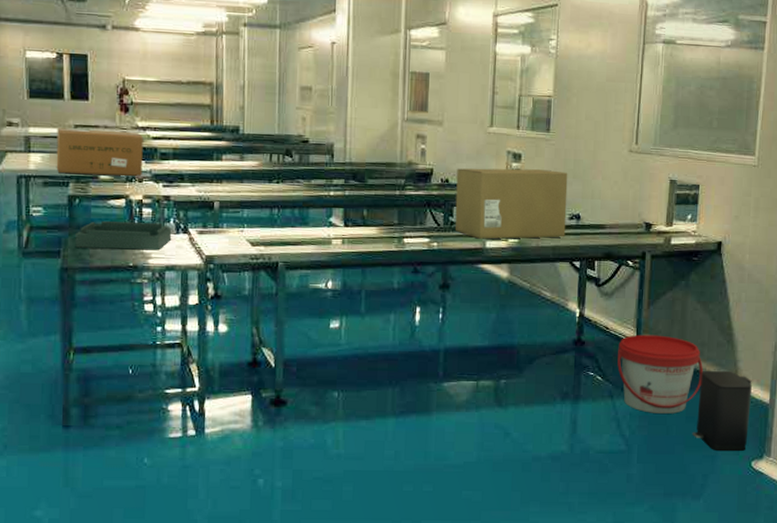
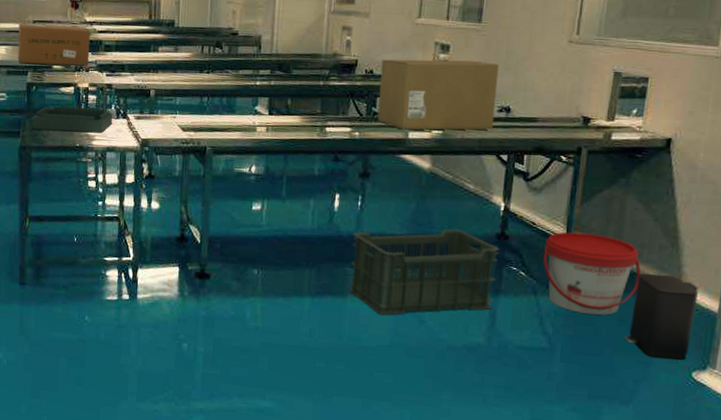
plastic crate: none [434,337,577,431] -> present [349,229,500,316]

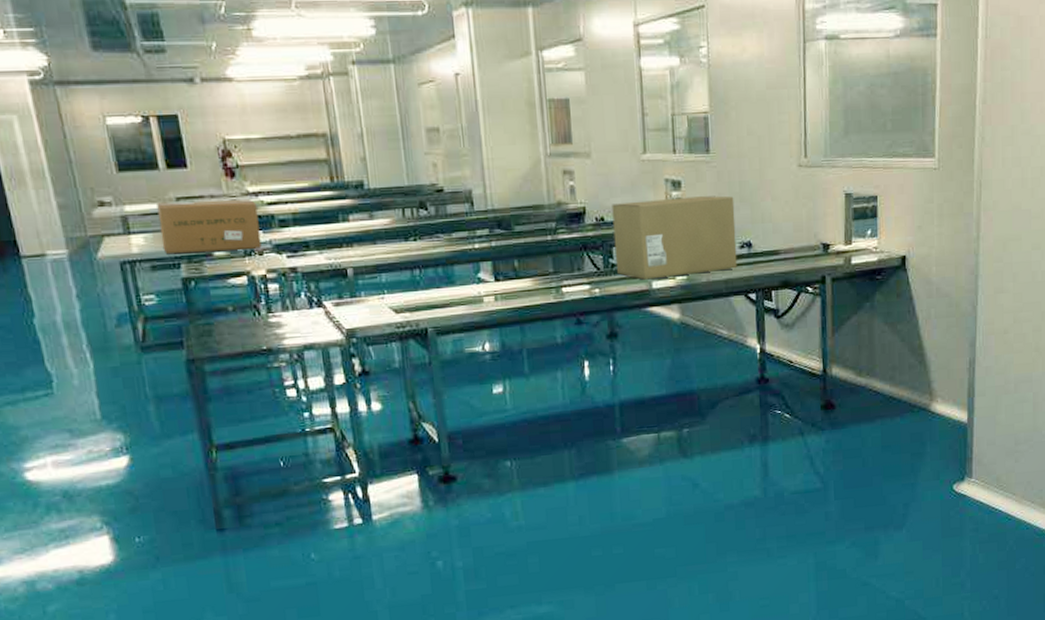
storage tray: present [32,106,113,133] -> none [197,299,306,336]
plastic crate: present [349,229,500,316] -> none [610,380,764,486]
bucket: present [543,232,641,316] -> none [804,363,896,447]
pedal bin: present [624,273,699,361] -> none [889,393,949,479]

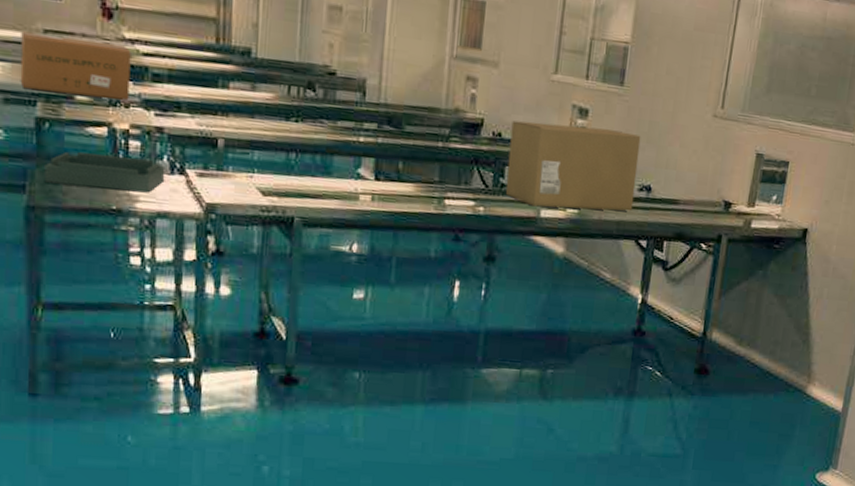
storage tray: none [197,299,306,336] -> present [44,152,165,193]

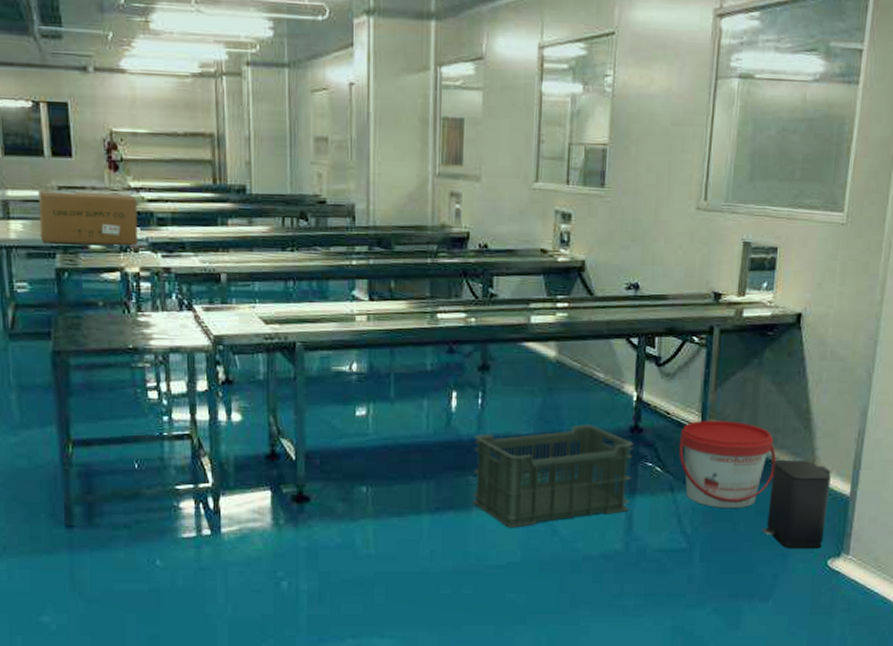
storage tray: present [44,152,165,193] -> none [66,298,175,331]
plastic crate: none [469,323,636,424] -> present [473,424,634,528]
box: present [506,120,641,211] -> none [495,231,626,314]
bucket: none [679,327,774,418] -> present [679,420,776,509]
pedal bin: none [755,372,826,463] -> present [761,459,832,550]

